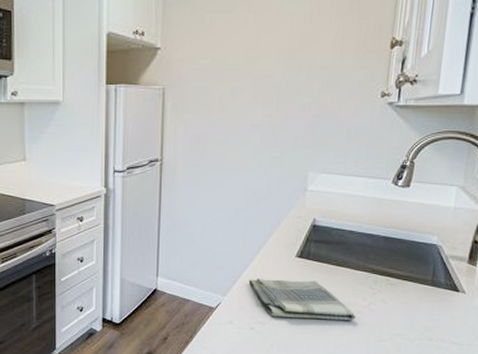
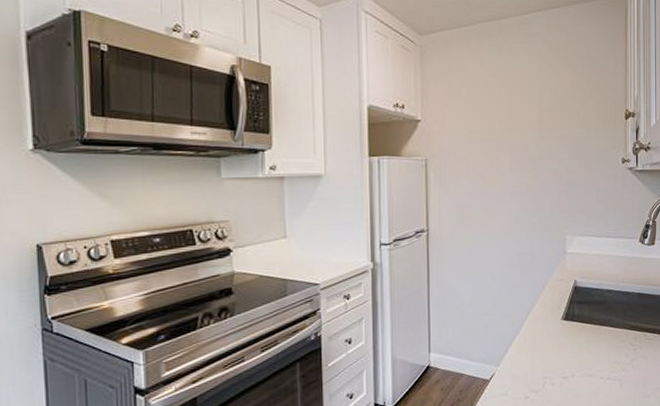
dish towel: present [248,278,356,321] -> none [519,342,621,383]

